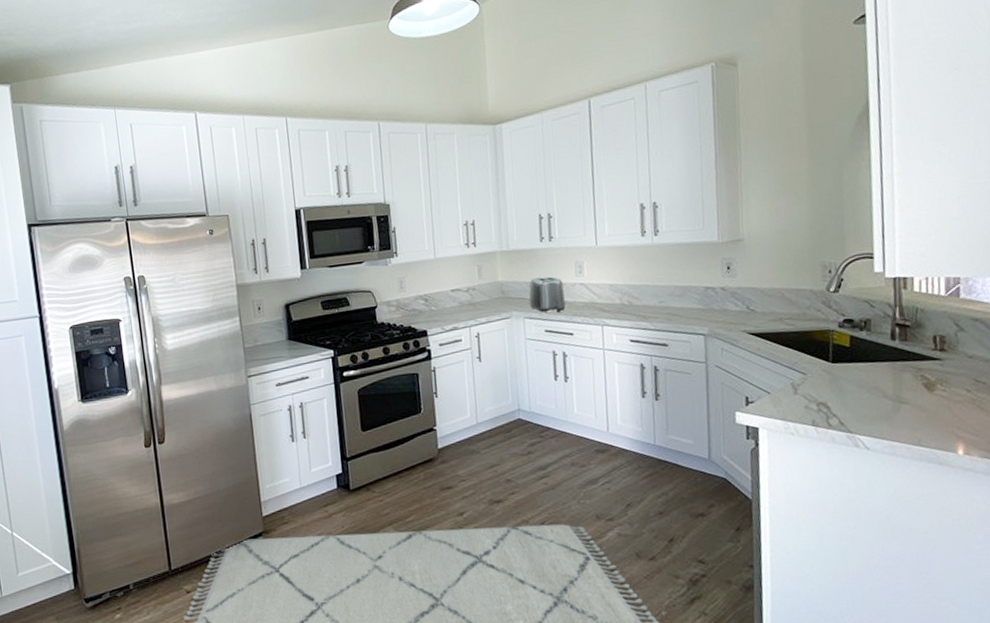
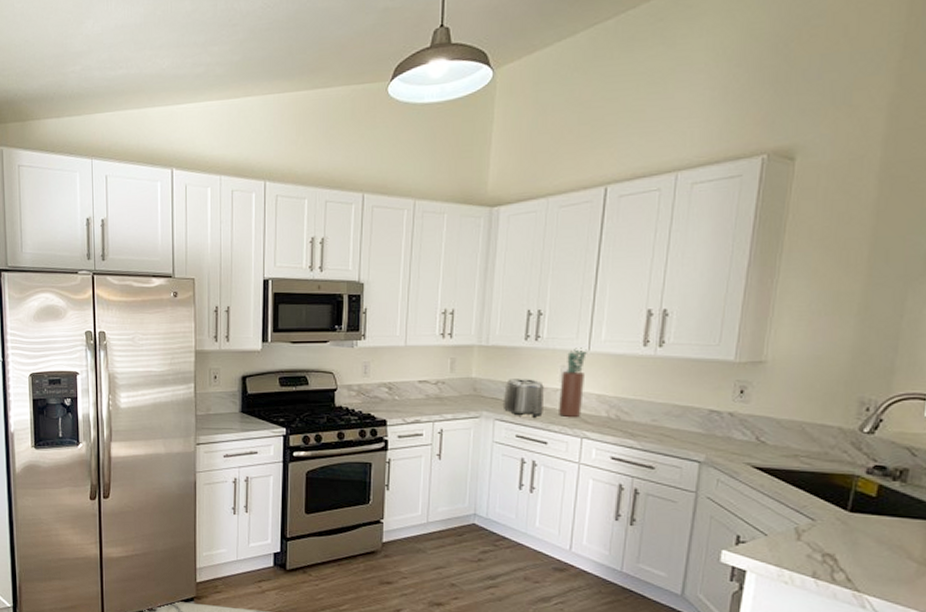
vase: none [576,243,599,308] -> present [557,348,587,418]

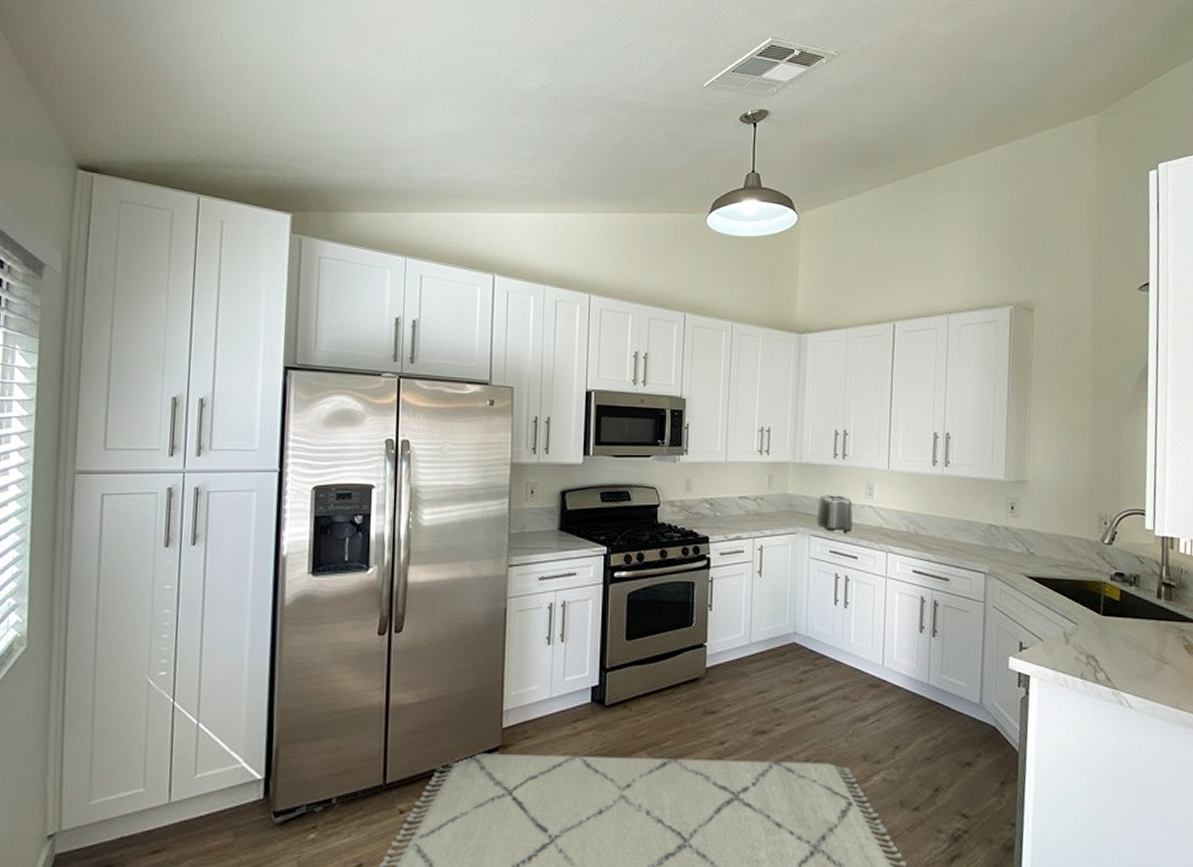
vase: present [557,348,587,418] -> none [865,466,887,533]

